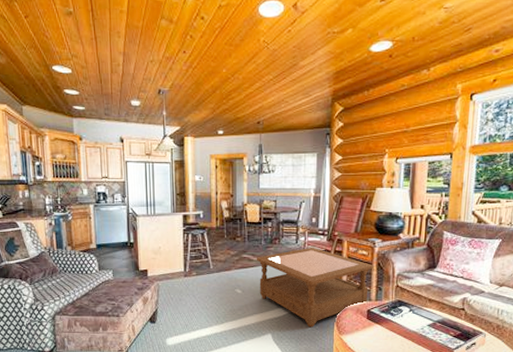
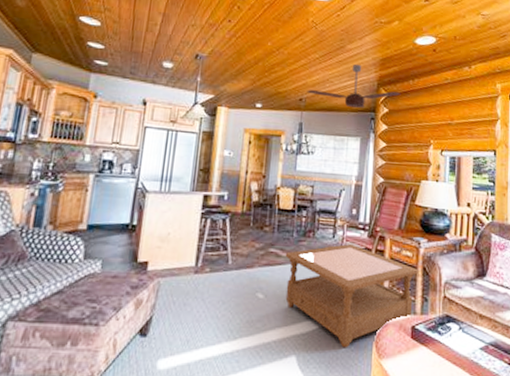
ceiling fan: none [264,80,356,125] -> present [307,63,401,108]

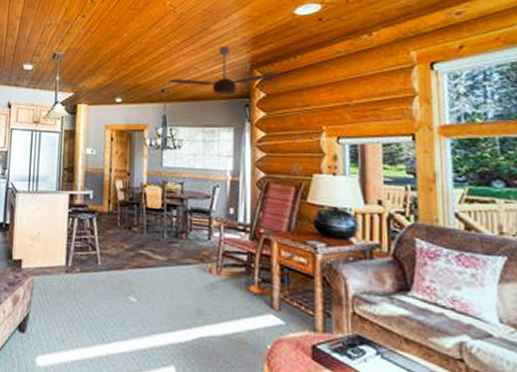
coffee table: present [285,243,418,348] -> none [156,246,316,364]

